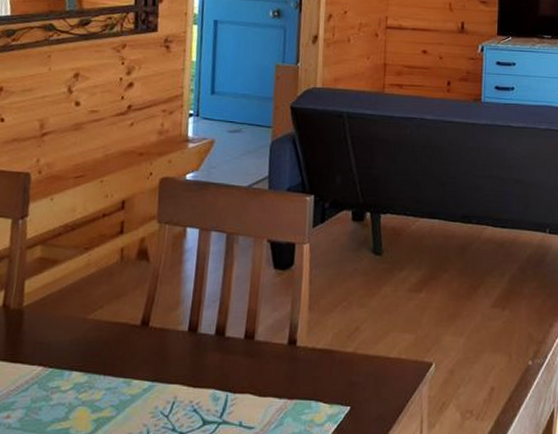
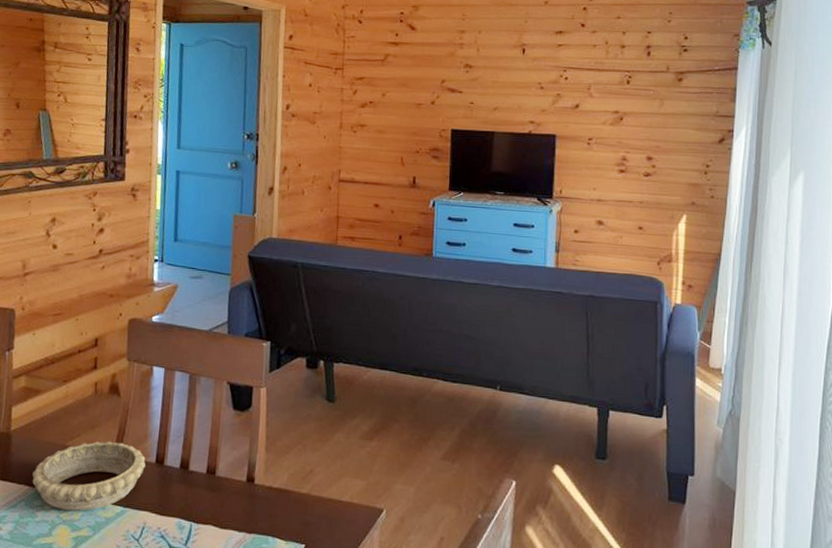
decorative bowl: none [47,311,177,390] -> present [32,441,146,511]

